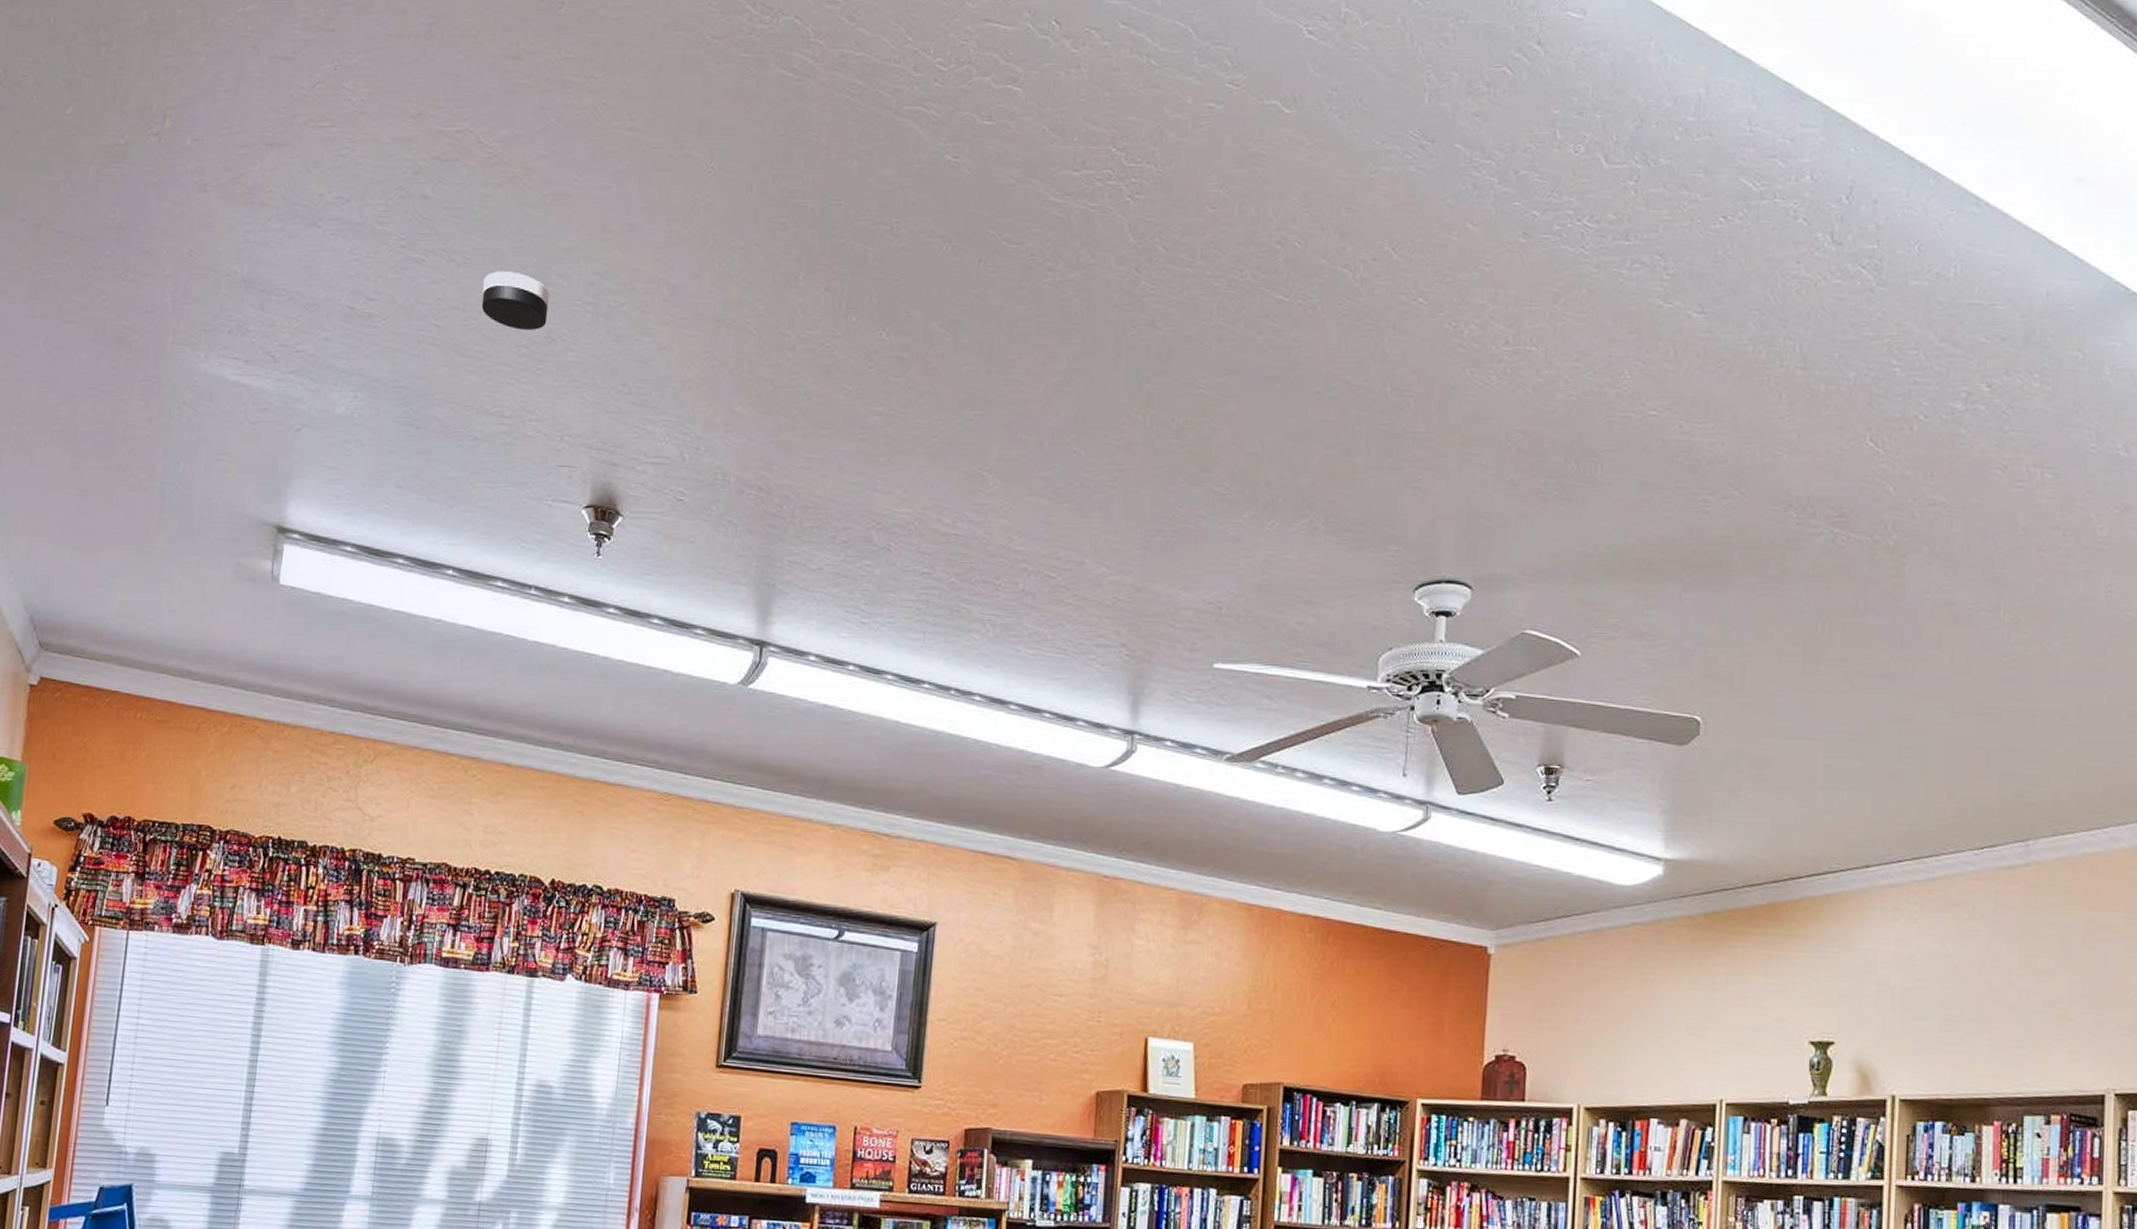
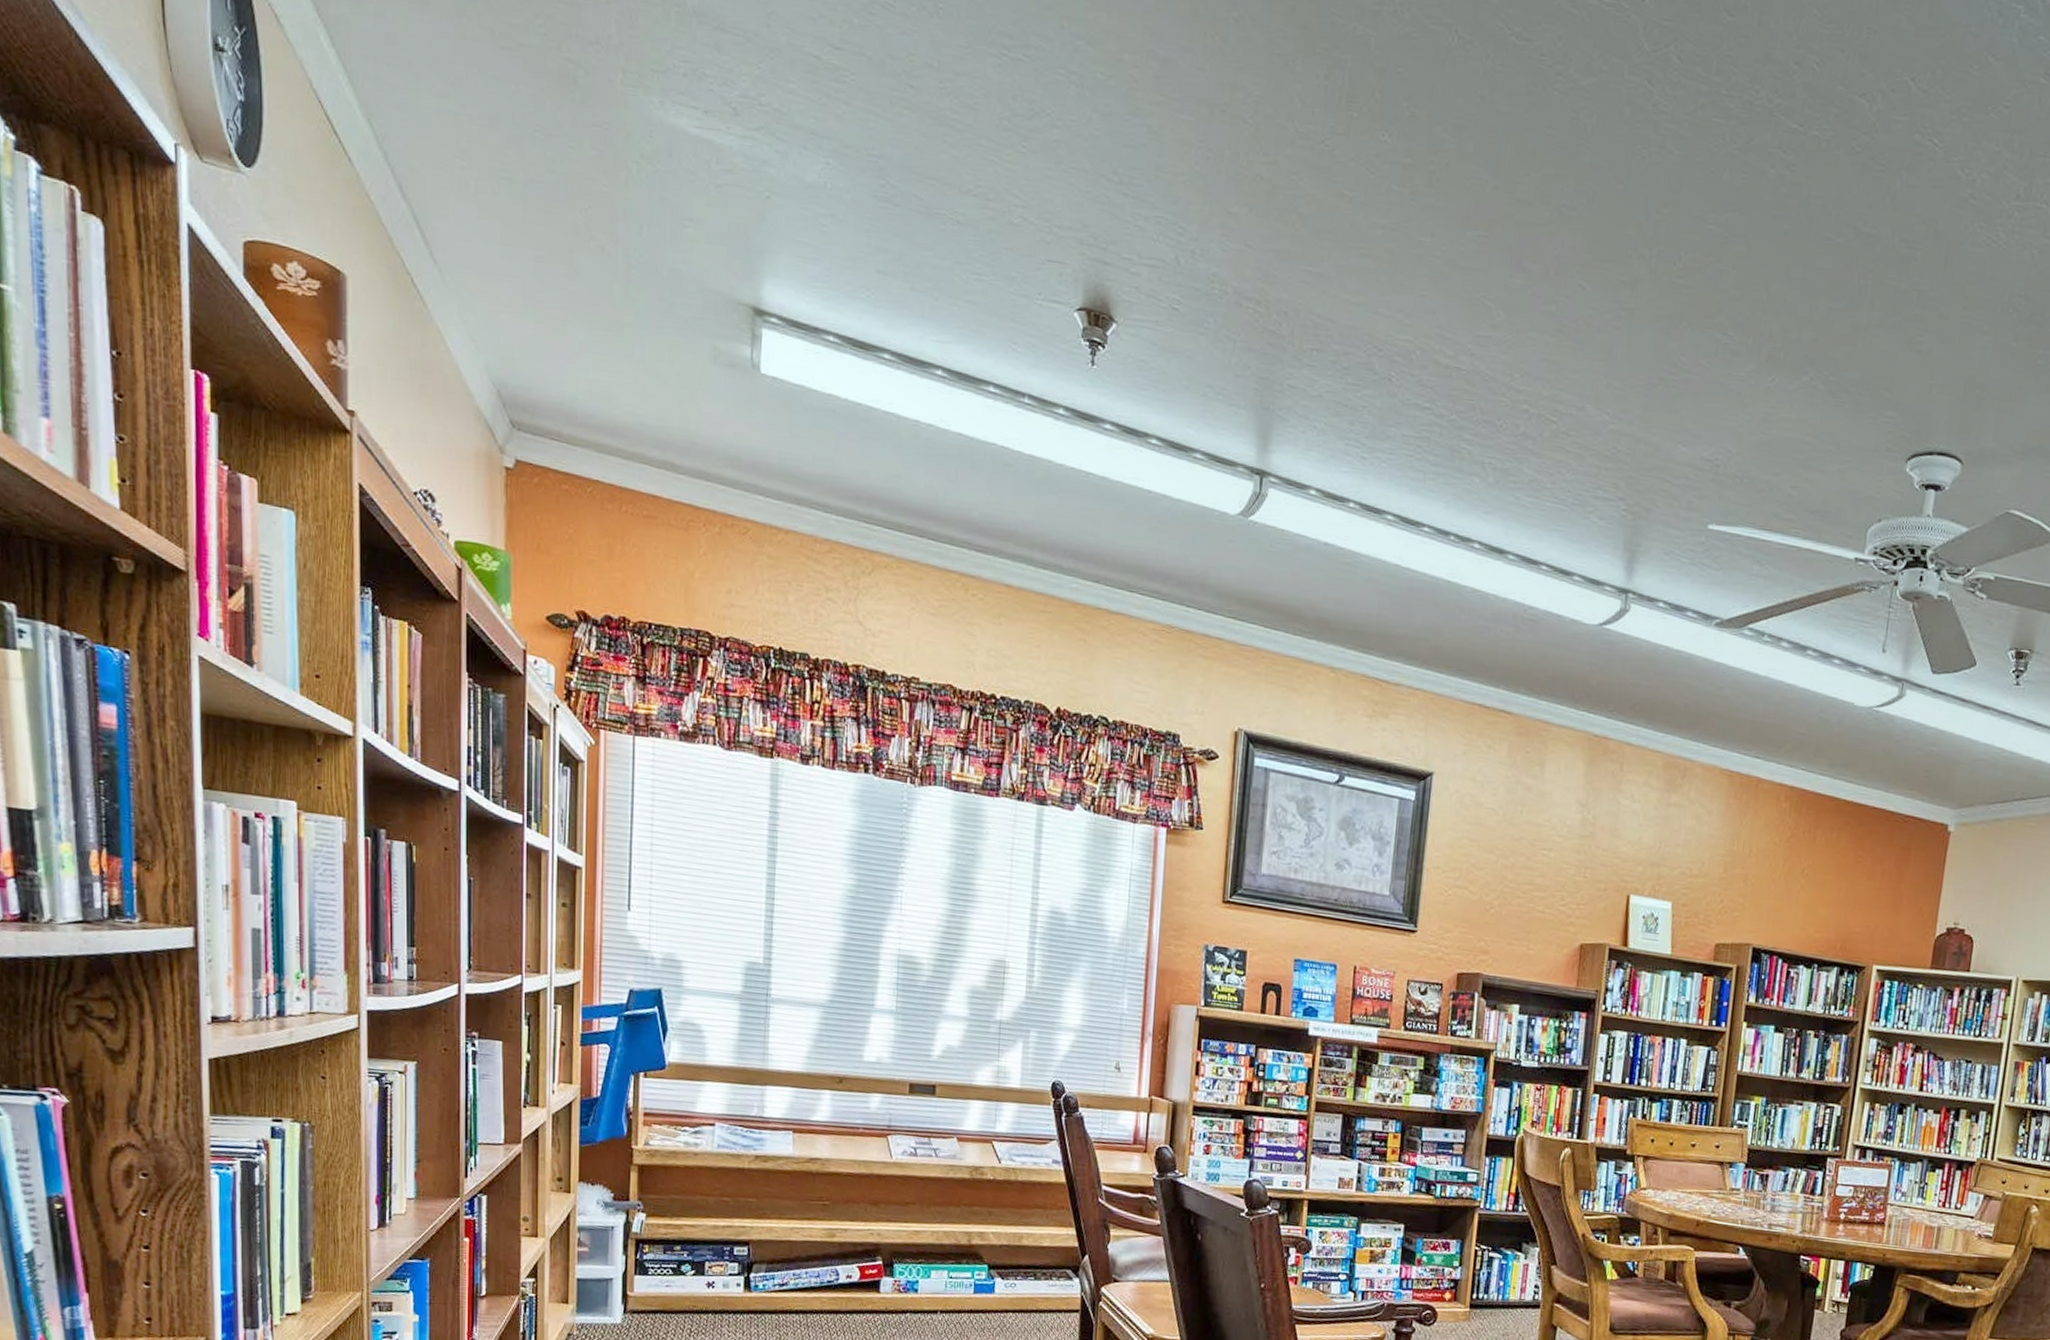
smoke detector: present [481,271,550,330] -> none [957,25,1031,100]

